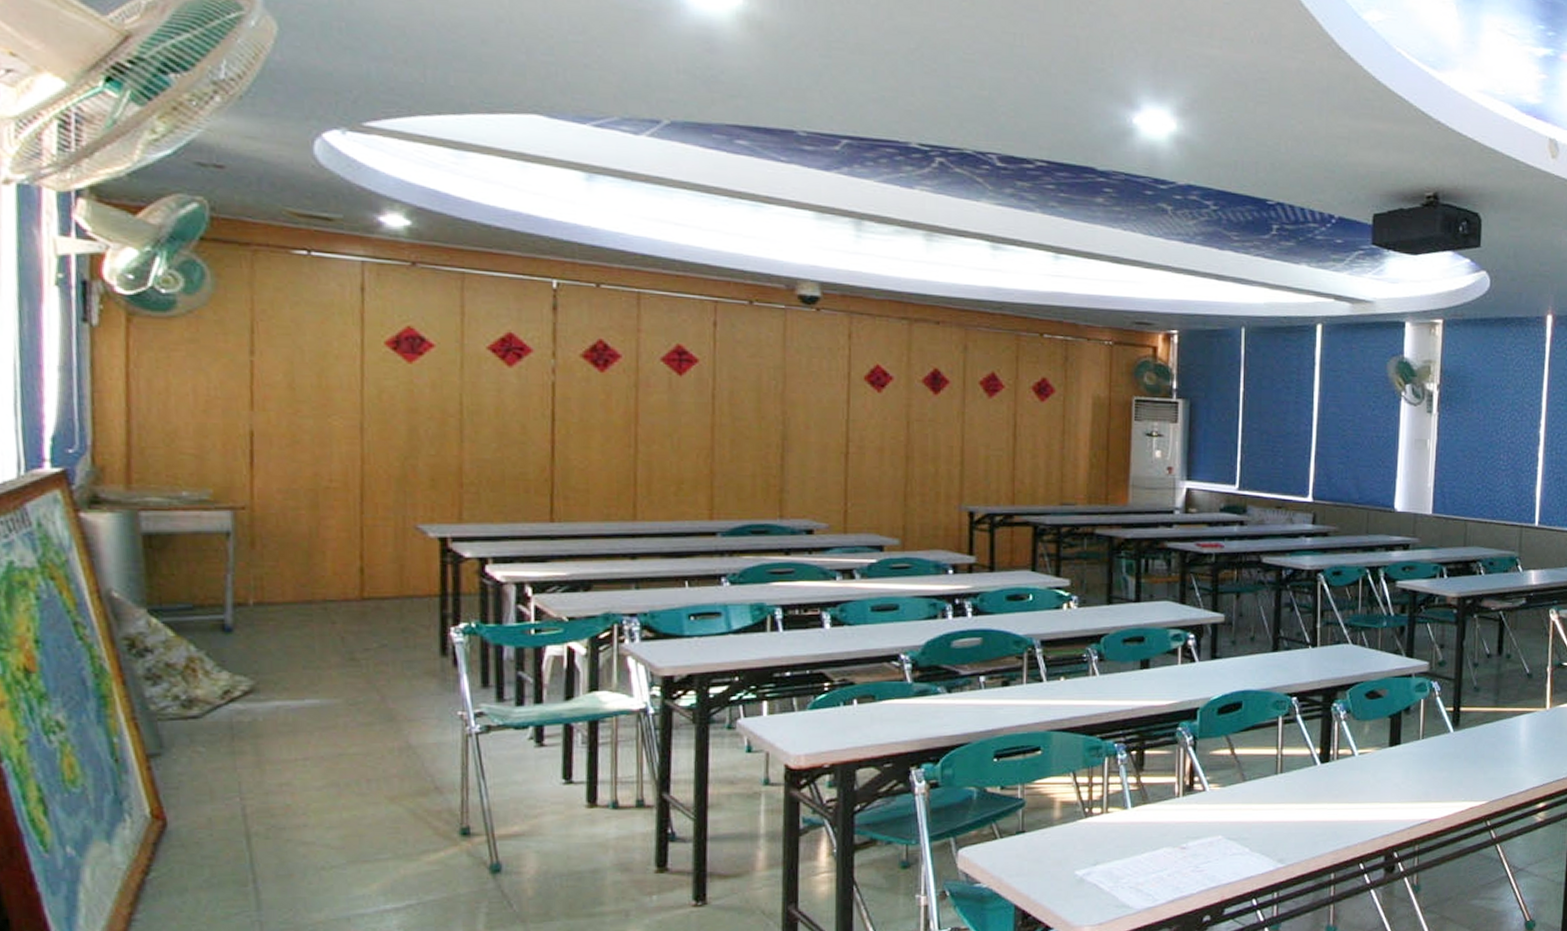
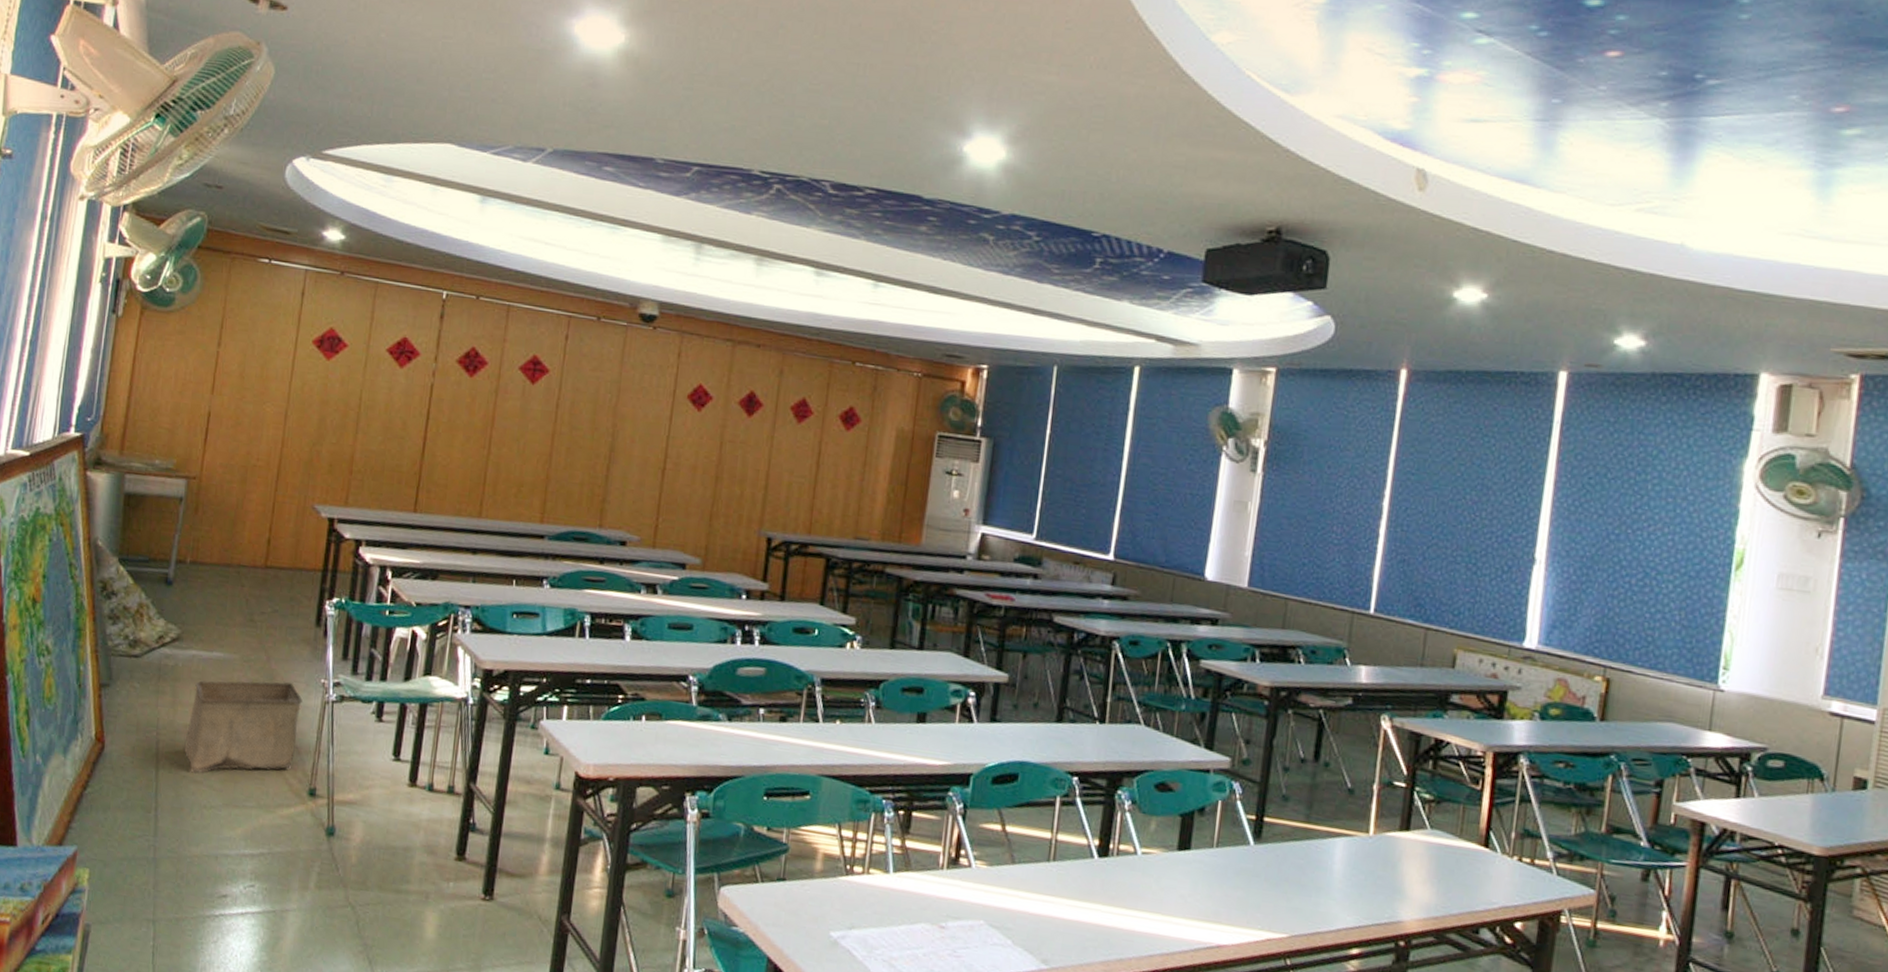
storage bin: none [281,721,437,835] -> present [183,680,303,774]

